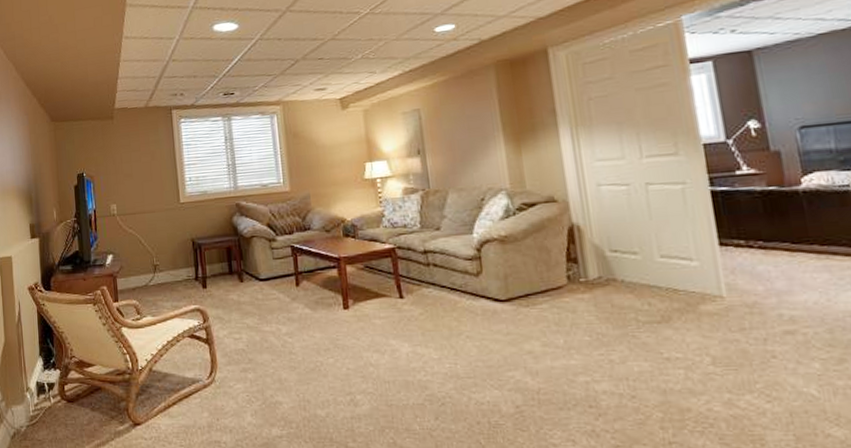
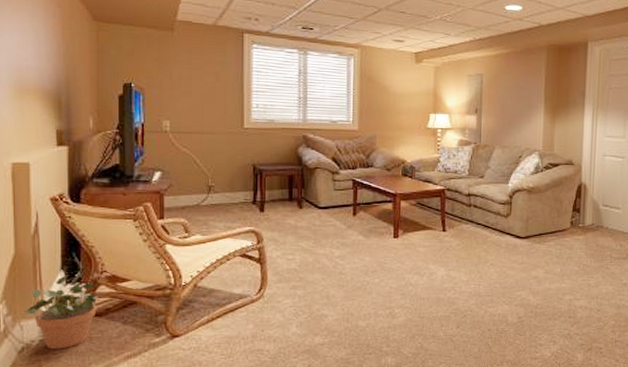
potted plant: none [14,359,71,436] -> present [24,273,100,350]

